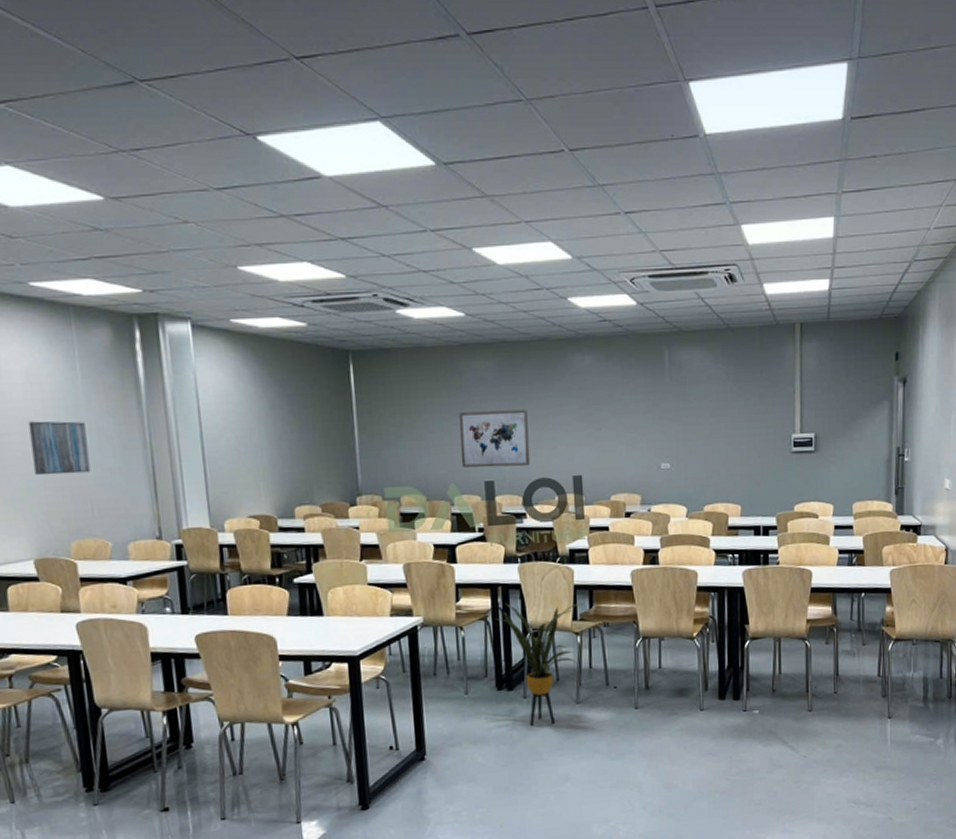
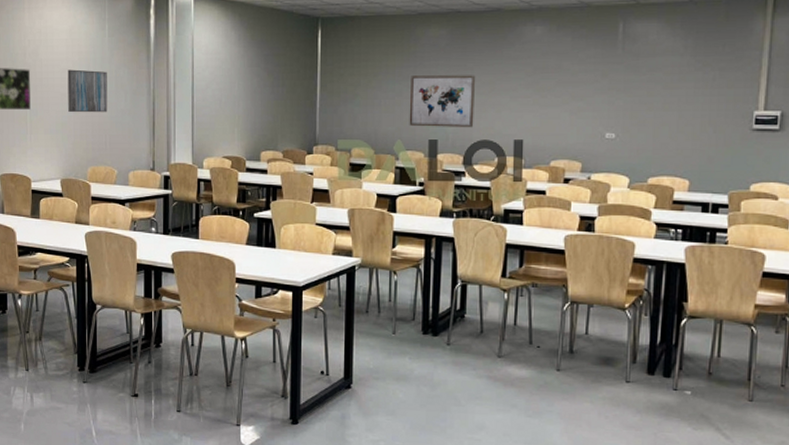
house plant: present [496,602,586,726] -> none [428,253,516,373]

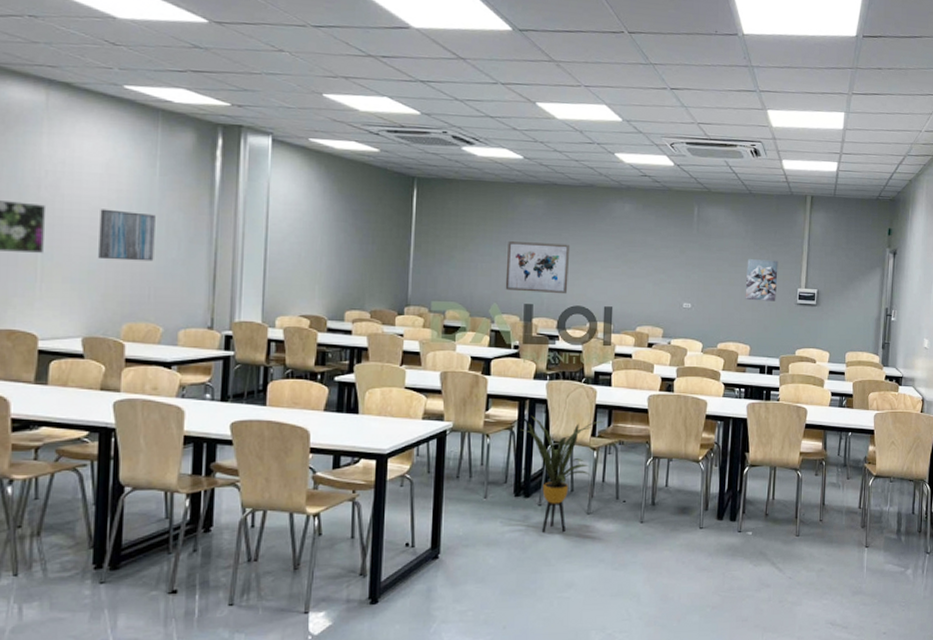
house plant: none [428,253,516,373] -> present [521,415,605,532]
wall art: none [683,79,728,128] -> present [745,259,778,301]

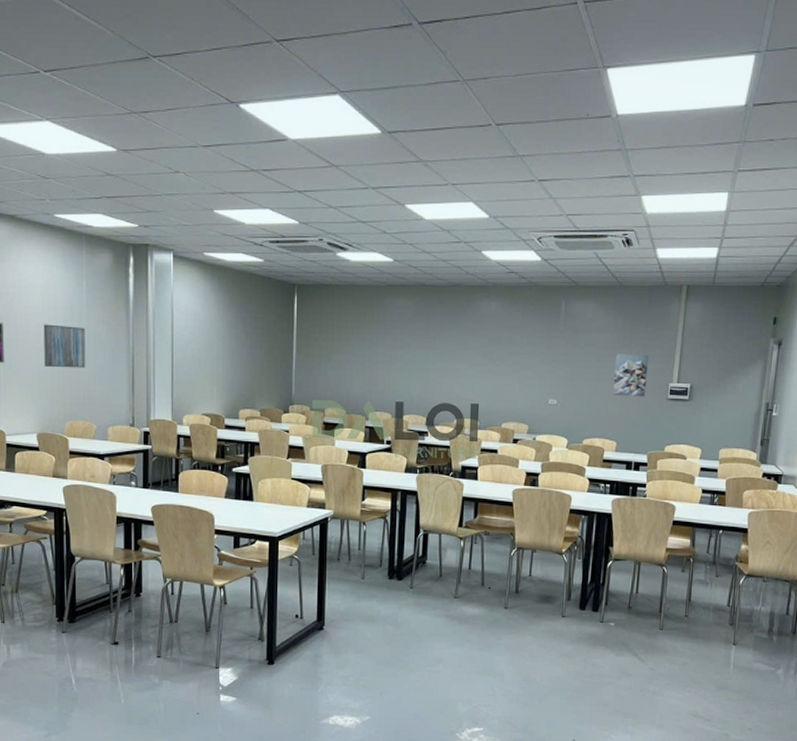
wall art: present [505,241,571,294] -> none [378,342,439,392]
house plant: present [521,415,605,532] -> none [394,505,471,613]

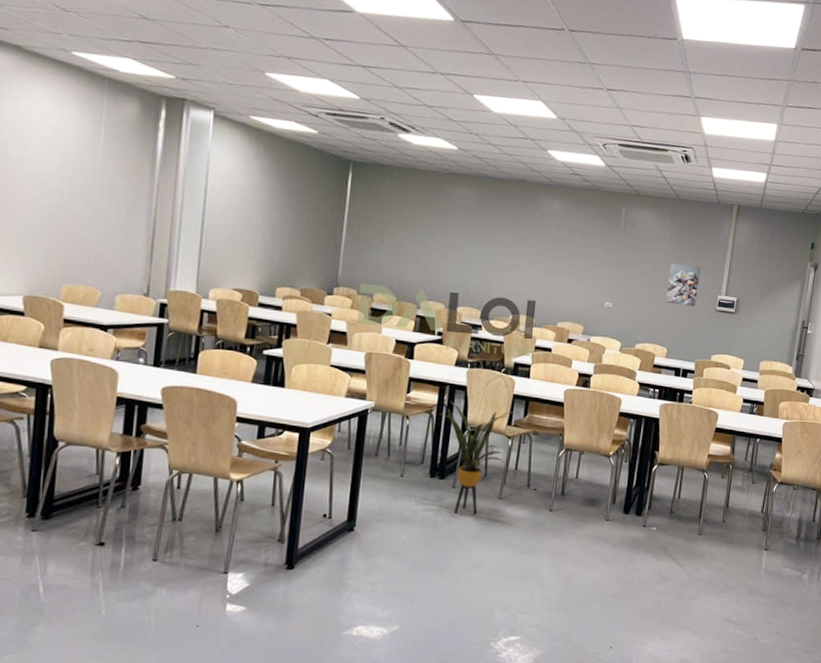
wall art: present [43,324,86,368] -> none [42,172,98,227]
house plant: none [394,505,471,613] -> present [440,400,521,514]

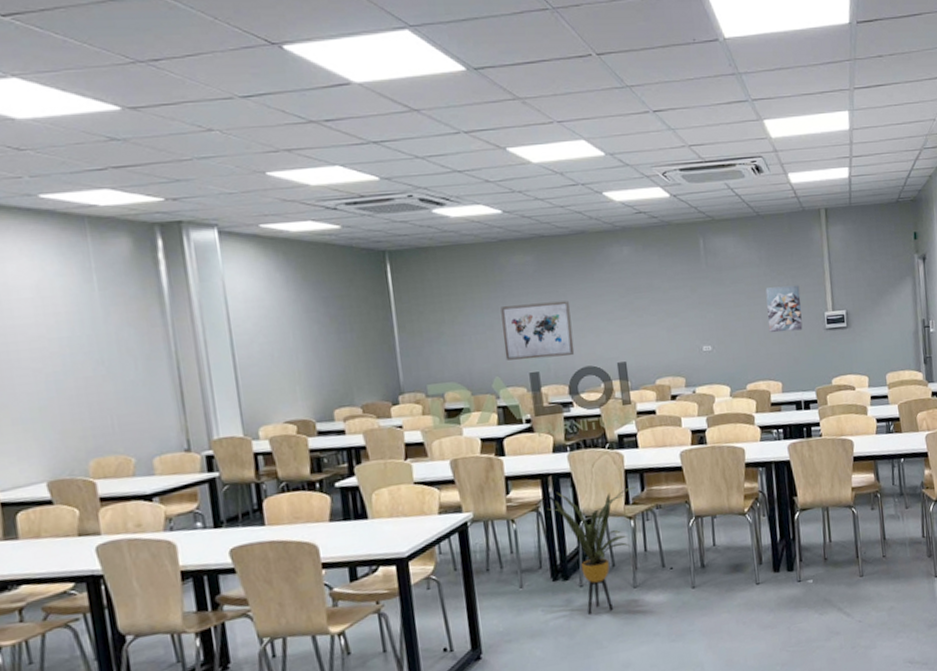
wall art: none [432,230,499,286] -> present [500,300,575,361]

